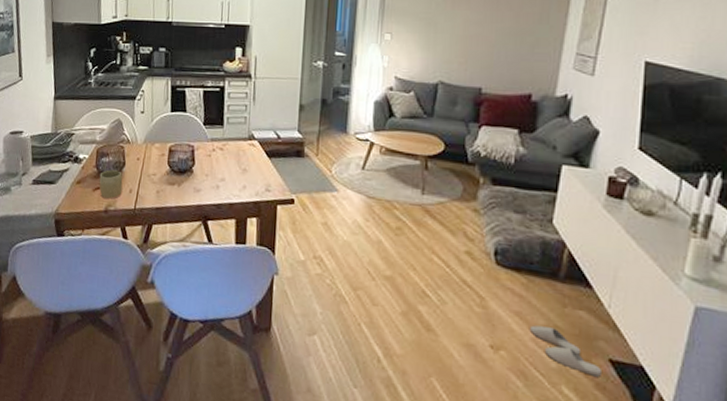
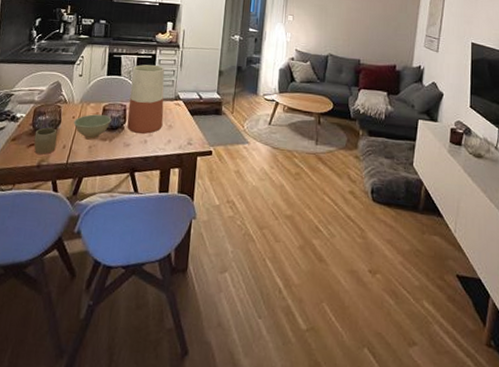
bowl: none [139,155,179,184] -> present [73,114,112,140]
vase: none [196,99,237,178] -> present [127,64,165,134]
slippers: present [530,325,601,377] -> none [399,250,451,291]

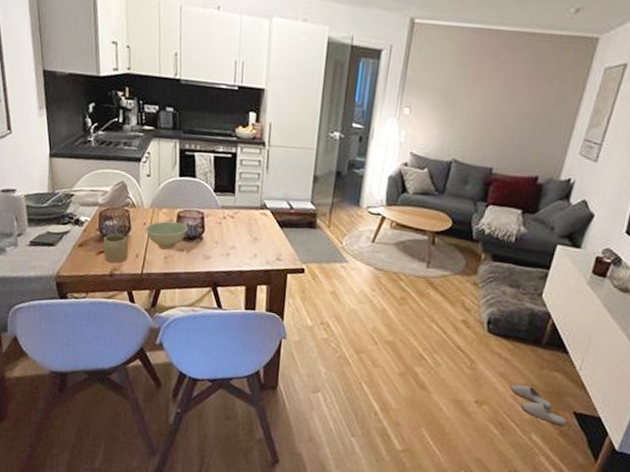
vase: present [127,64,165,134] -> none [206,165,248,246]
slippers: none [399,250,451,291] -> present [511,384,566,426]

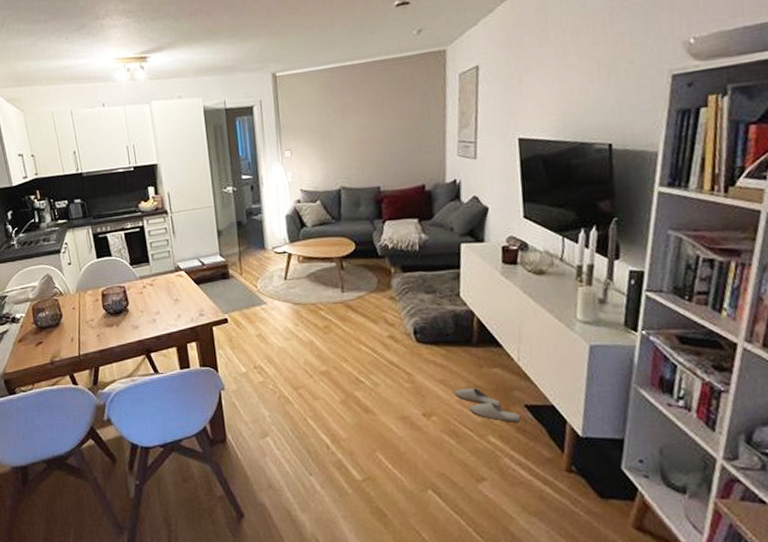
mug: present [103,233,129,263] -> none [39,323,64,351]
bowl: present [145,221,188,250] -> none [75,300,114,329]

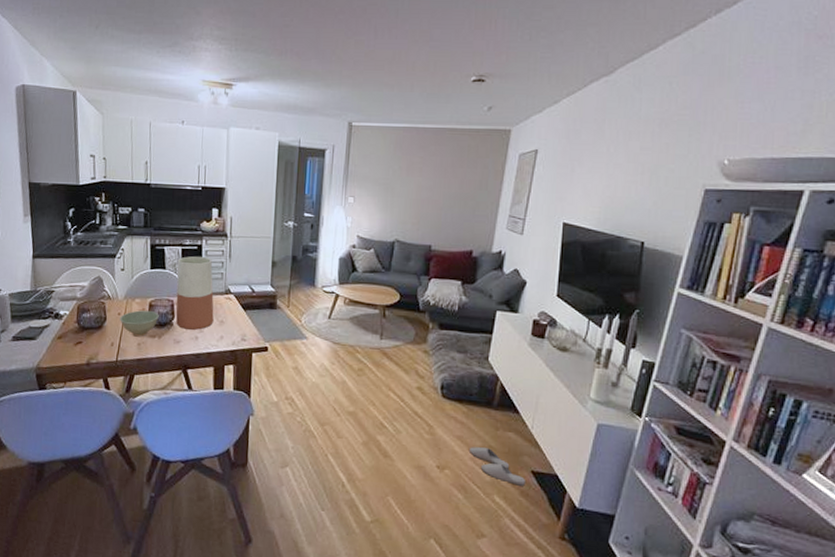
bowl: none [75,300,114,329] -> present [120,310,159,337]
vase: none [122,237,168,313] -> present [176,256,214,330]

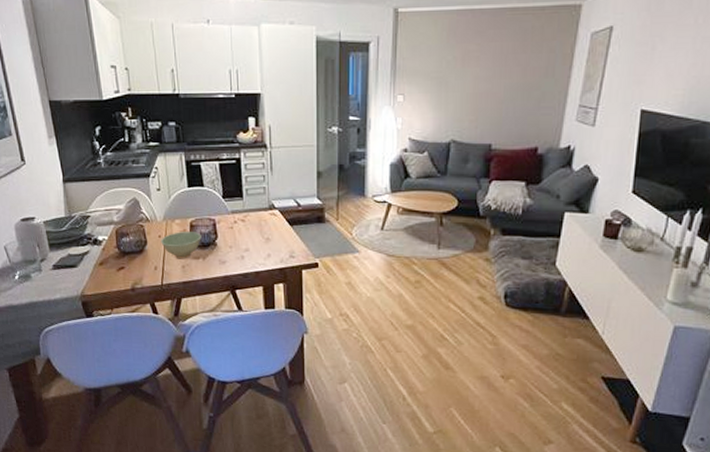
vase: present [176,256,214,330] -> none [215,171,259,249]
slippers: present [470,447,525,486] -> none [536,355,595,392]

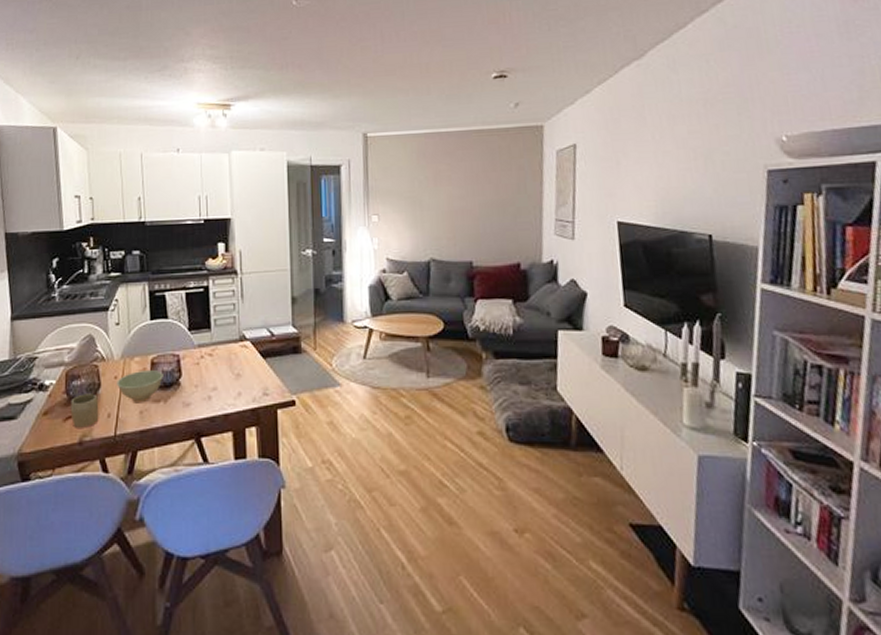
mug: none [122,249,147,277] -> present [70,394,99,428]

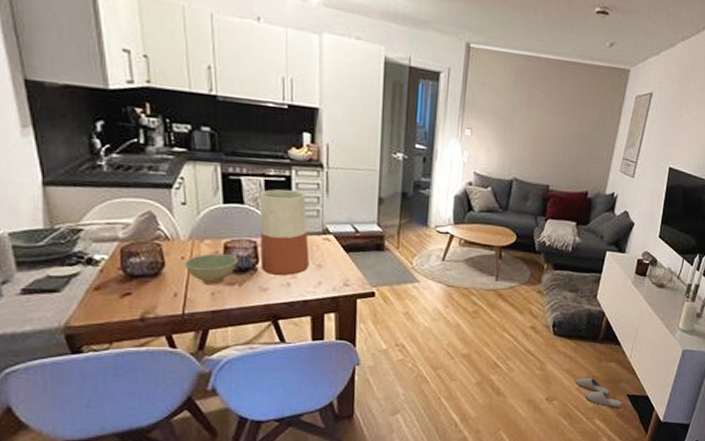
mug: present [70,394,99,428] -> none [128,272,164,305]
vase: none [181,300,228,388] -> present [259,189,310,275]
slippers: none [551,500,625,545] -> present [576,378,622,408]

